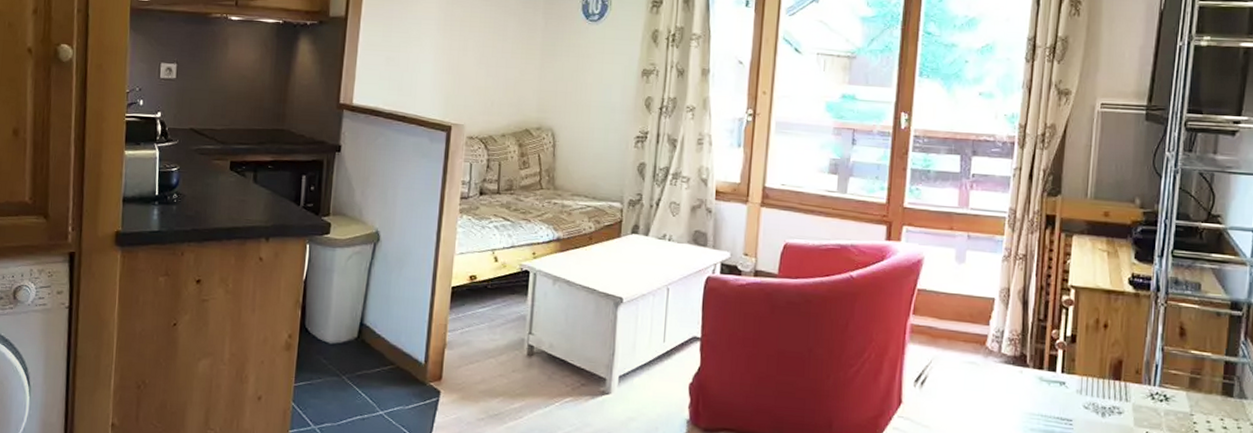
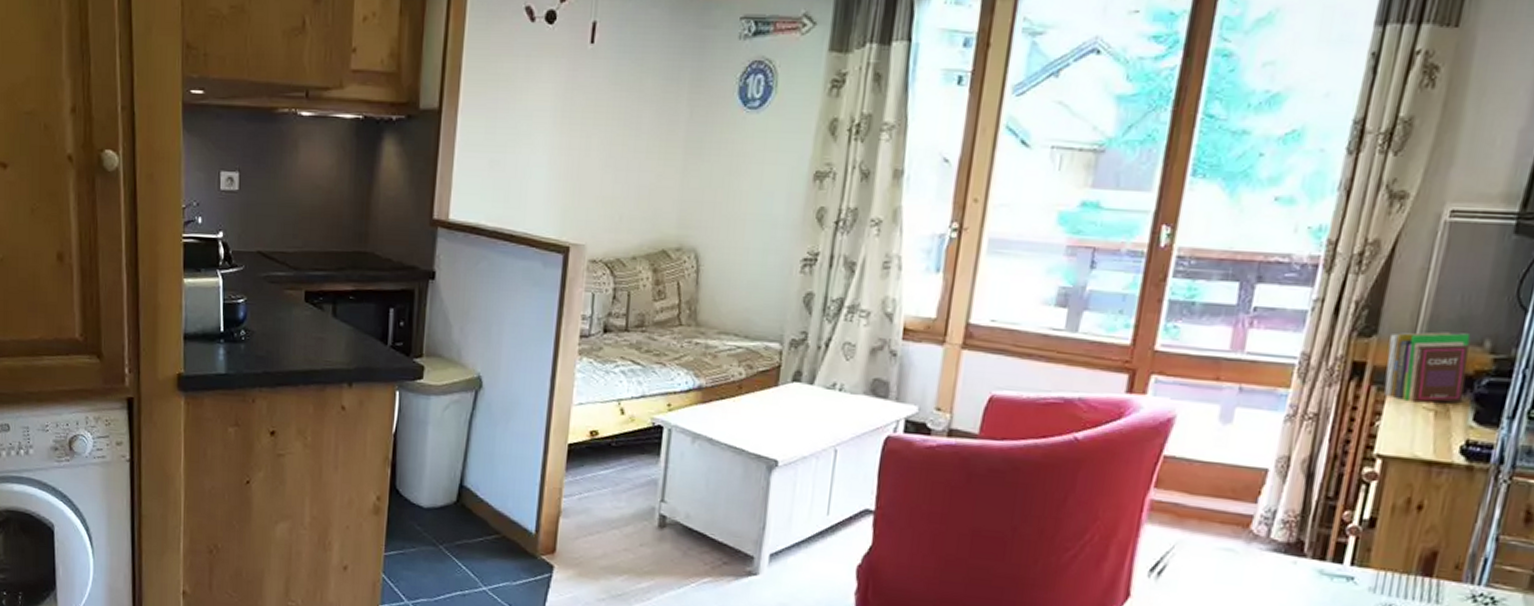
books: none [1070,192,1126,246] -> present [1384,332,1471,404]

